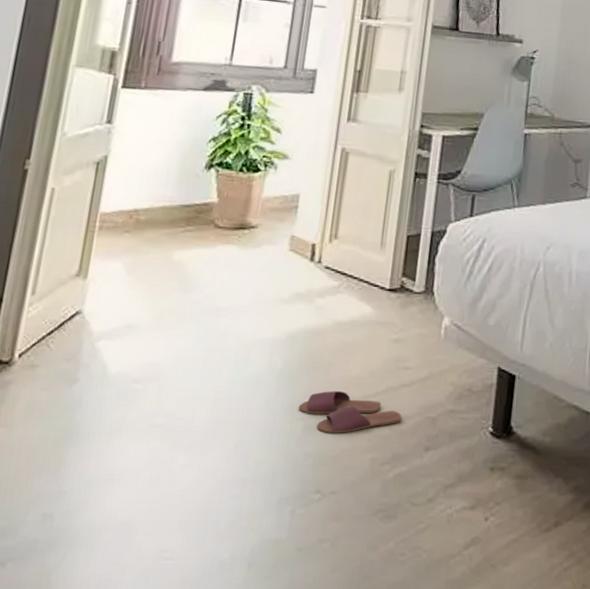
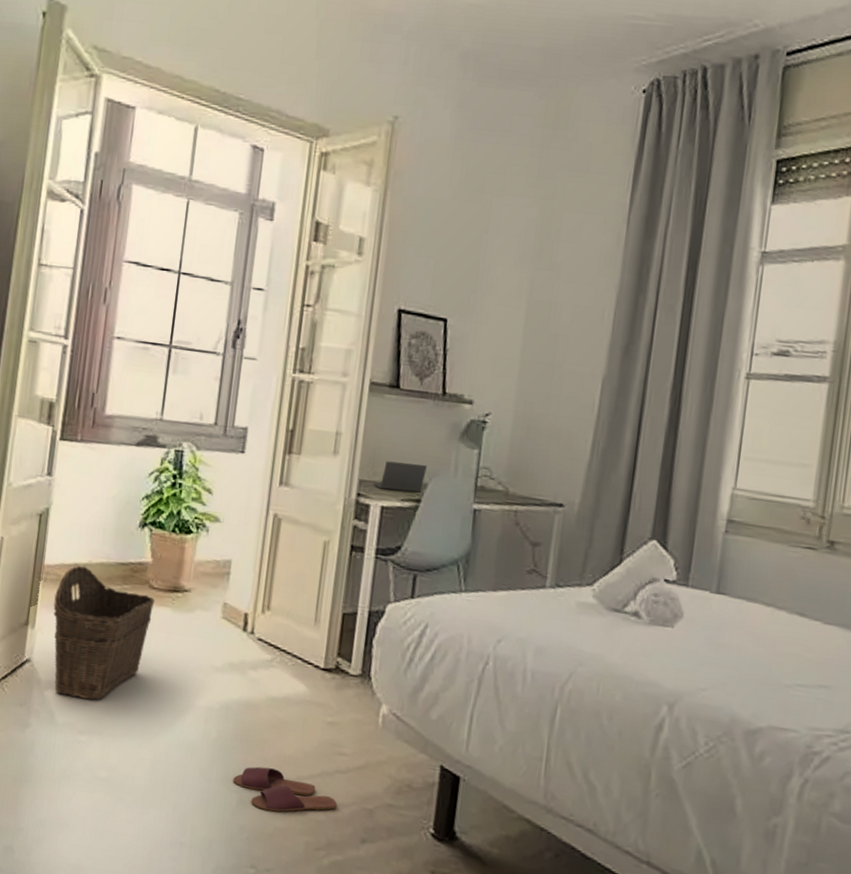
wicker basket: none [107,211,221,346] -> present [53,565,155,700]
laptop computer: none [435,95,483,122] -> present [373,461,427,493]

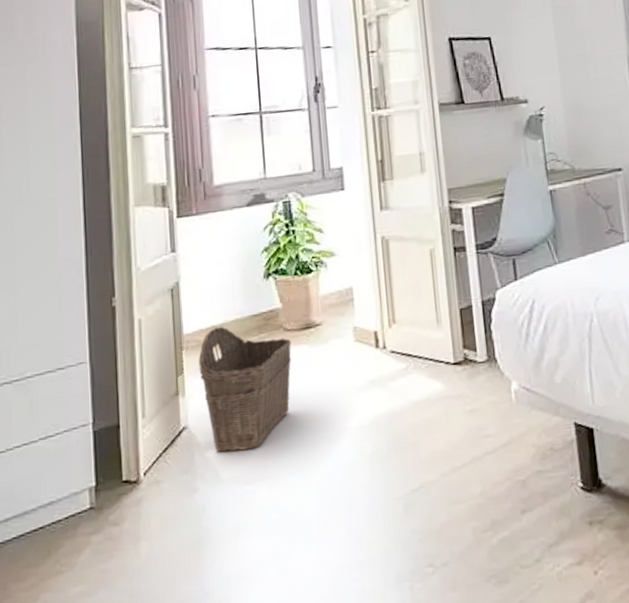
slippers: present [233,766,338,812] -> none [395,467,494,509]
laptop computer: present [373,461,427,493] -> none [460,162,503,193]

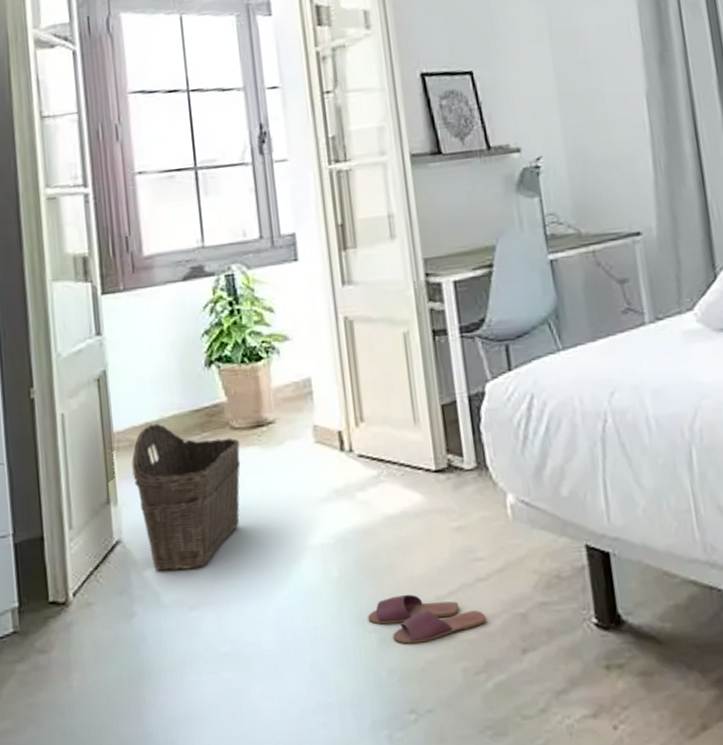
slippers: none [395,467,494,509] -> present [367,595,487,644]

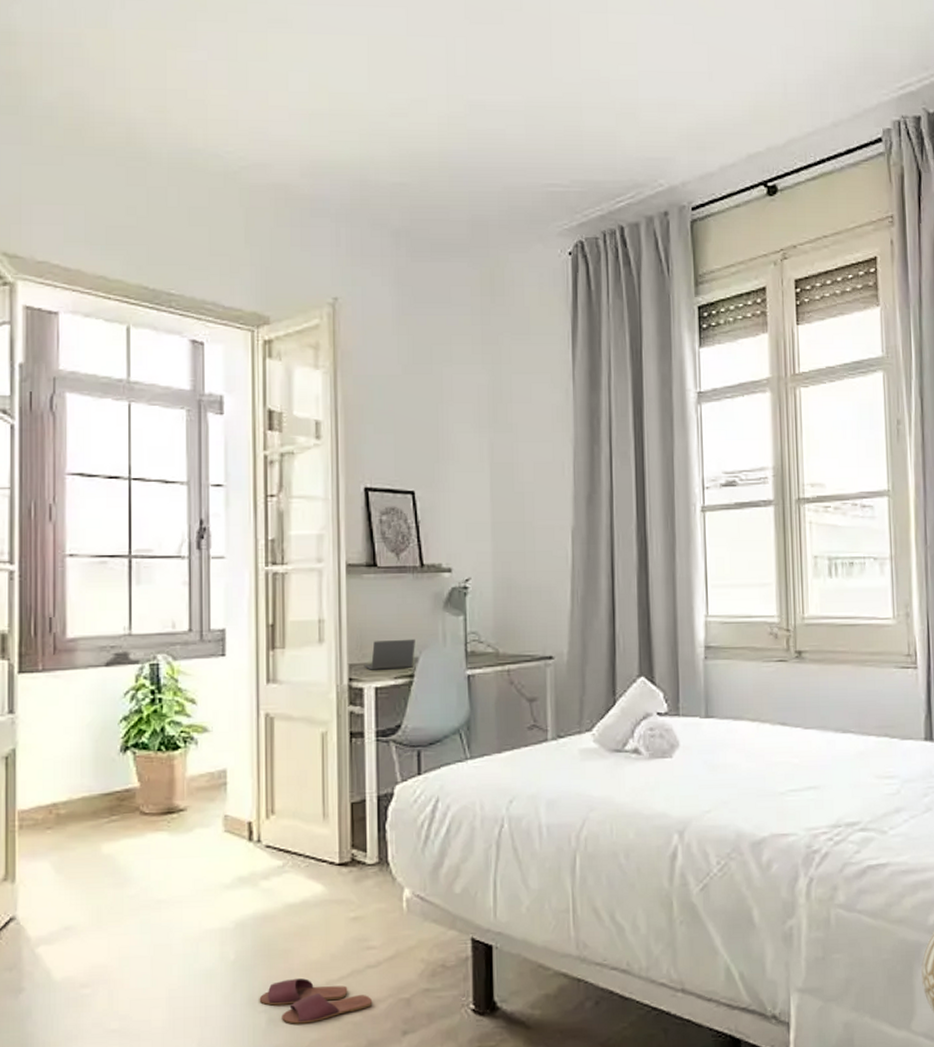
wicker basket: present [131,423,241,571] -> none [34,804,149,949]
laptop computer: none [439,226,491,263] -> present [364,639,415,670]

